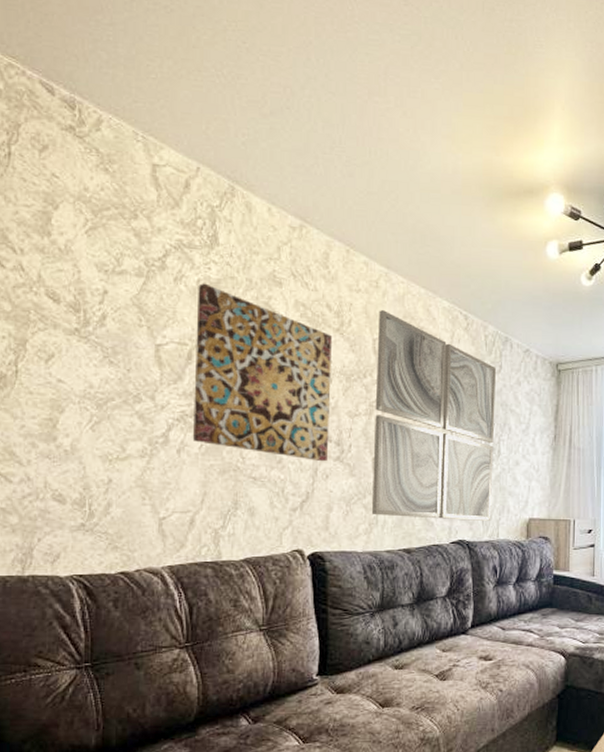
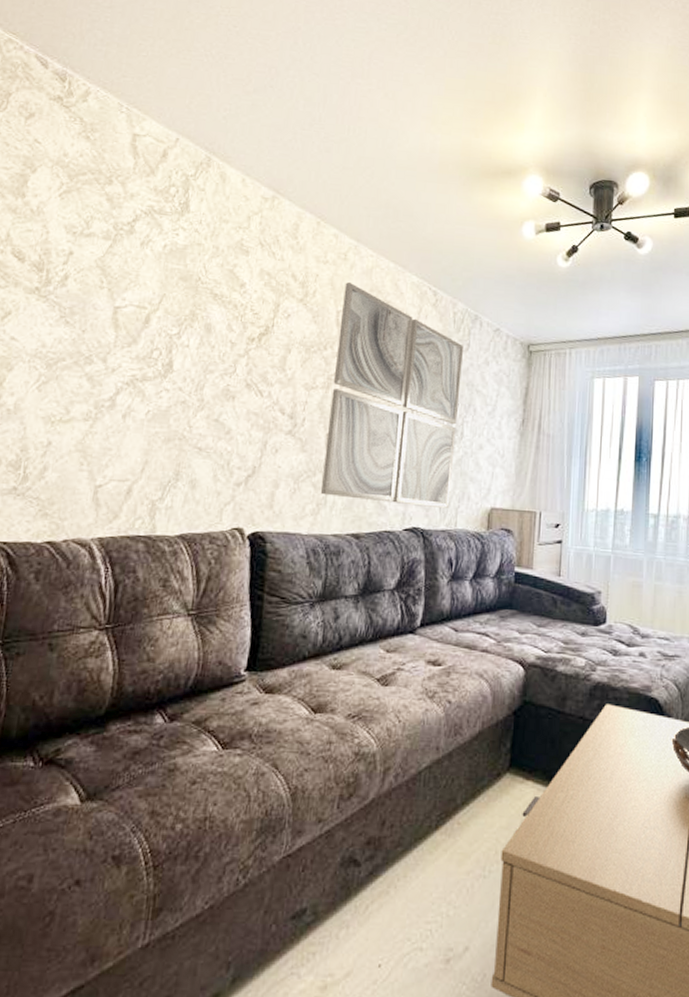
wall art: present [193,283,333,462] -> none [141,248,296,435]

